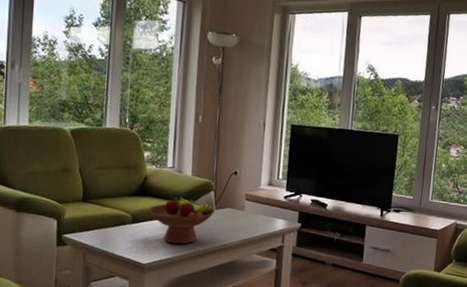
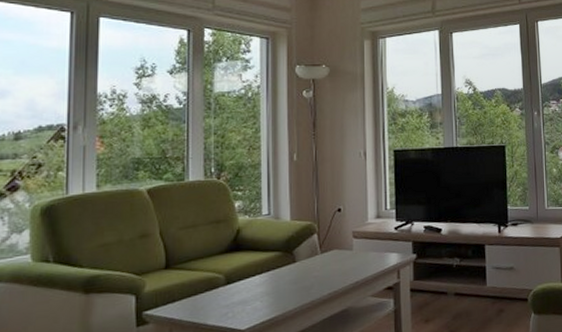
fruit bowl: present [148,194,216,245] -> none [244,243,321,301]

